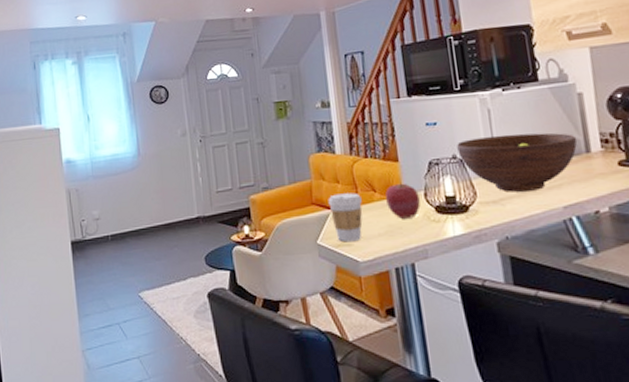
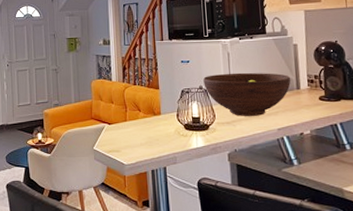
coffee cup: present [328,193,363,242] -> none [104,111,130,149]
apple: present [385,183,421,219] -> none [148,105,173,133]

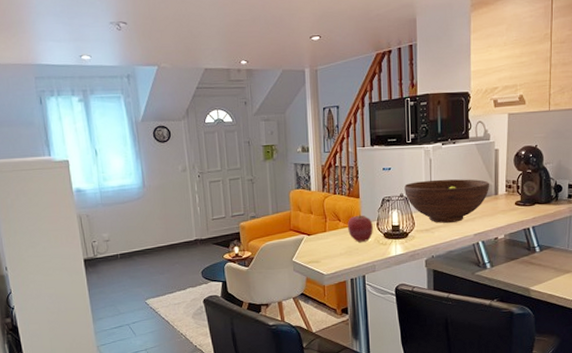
apple: none [148,105,173,133] -> present [348,215,373,242]

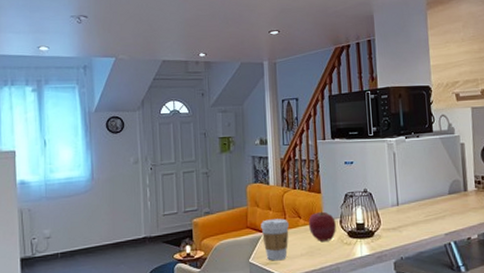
coffee cup: none [303,222,329,260] -> present [260,218,289,261]
fruit bowl: present [404,179,490,223] -> none [368,174,458,221]

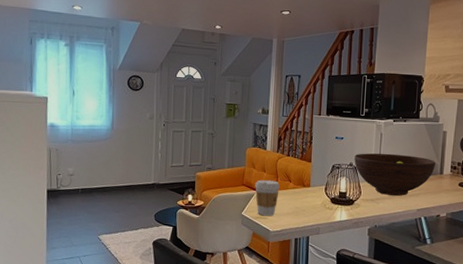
apple: present [309,211,336,241] -> none [297,178,321,204]
fruit bowl: none [368,174,458,221] -> present [354,153,436,196]

